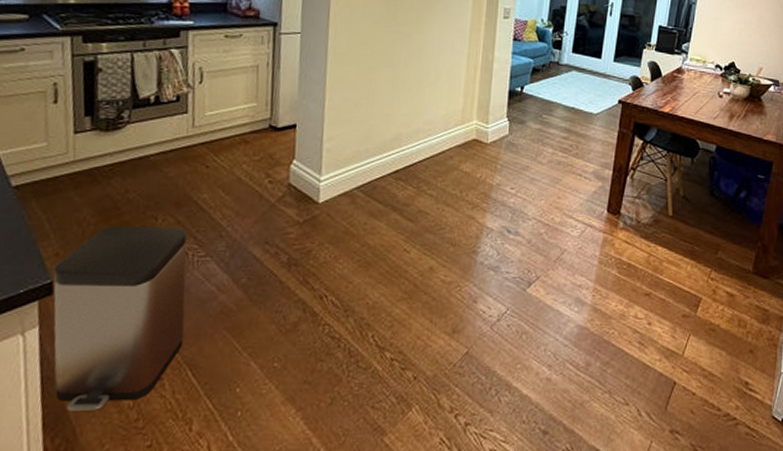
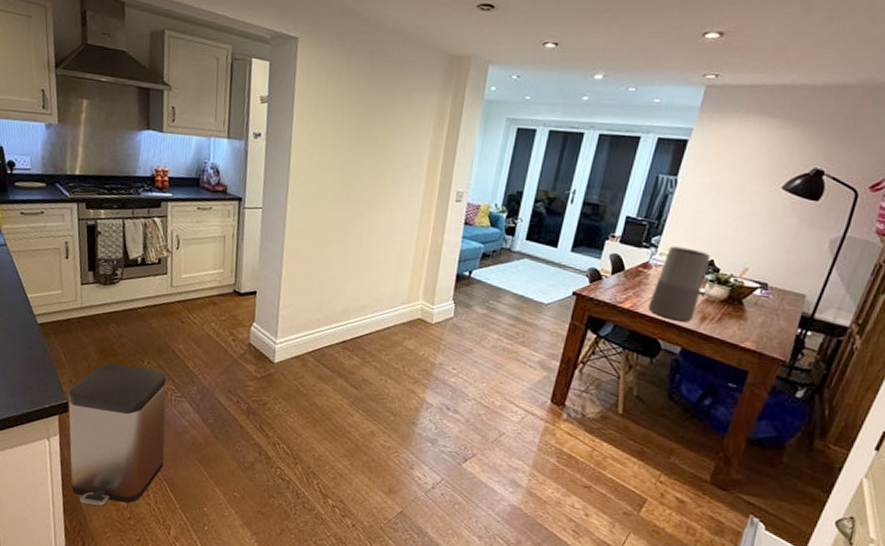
vase: none [685,51,732,121] -> present [648,246,711,322]

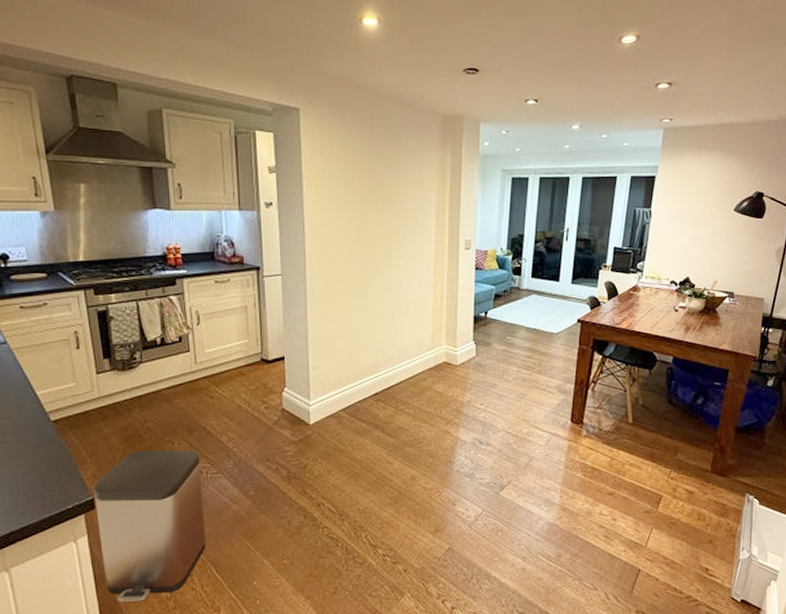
vase: present [648,246,711,322] -> none [642,269,687,334]

